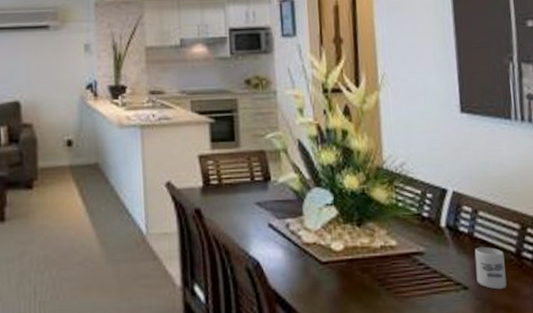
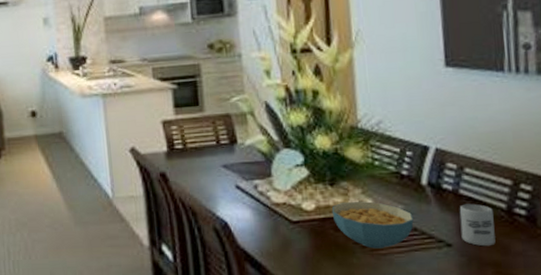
cereal bowl: none [359,242,434,291] -> present [331,201,414,249]

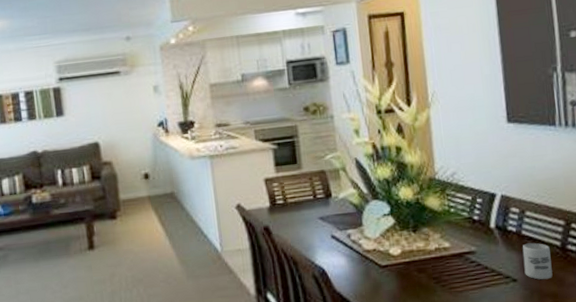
cereal bowl: present [331,201,414,249] -> none [415,244,485,287]

